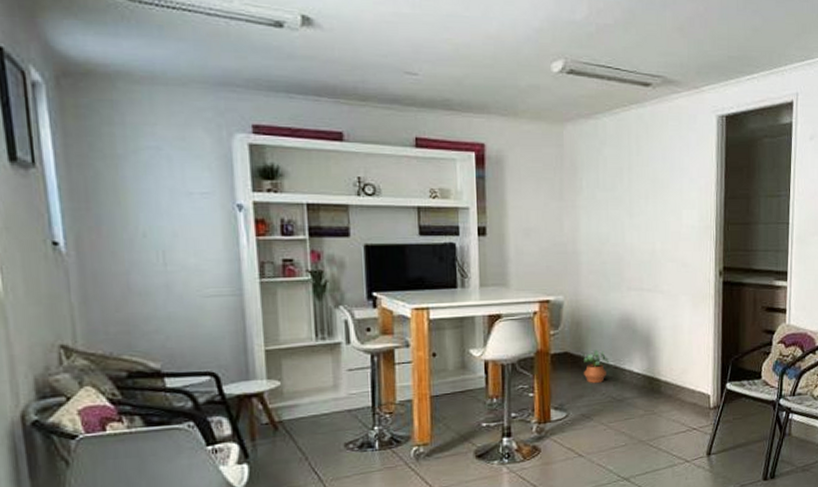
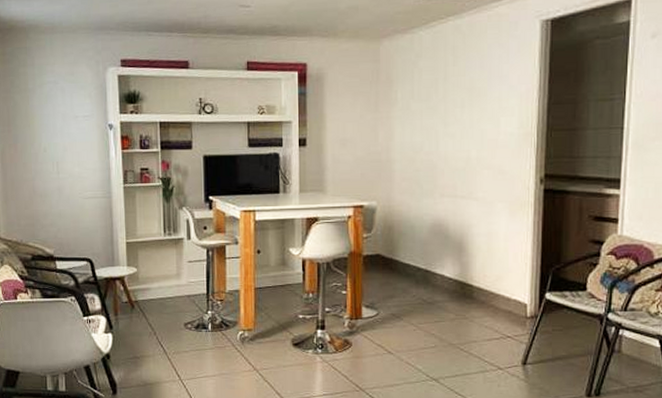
potted plant: present [582,350,610,383] -> none [394,253,421,285]

